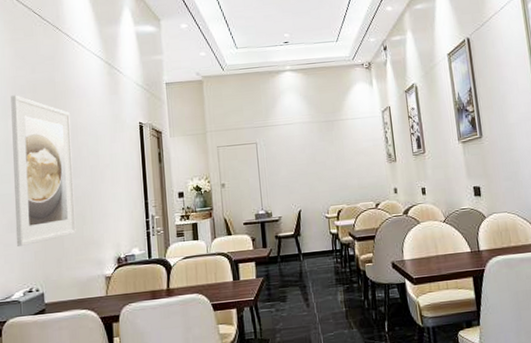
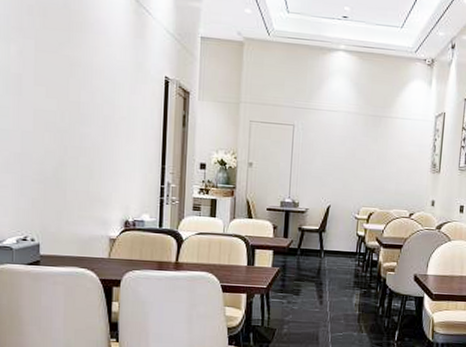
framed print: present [11,95,76,246] -> none [12,15,85,190]

